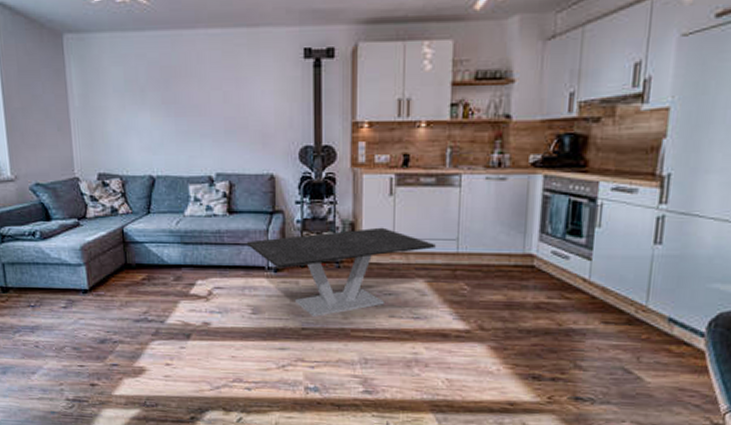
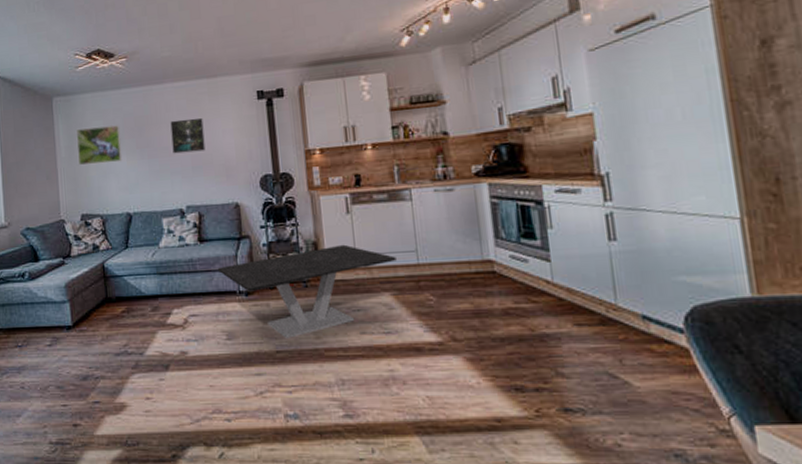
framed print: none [92,74,146,118] -> present [77,125,123,165]
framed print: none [202,74,241,114] -> present [170,117,206,154]

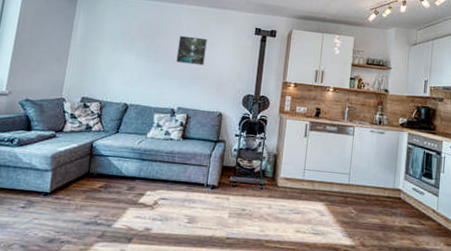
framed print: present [77,125,123,165] -> none [90,24,135,60]
coffee table: present [217,244,397,338] -> none [192,160,334,228]

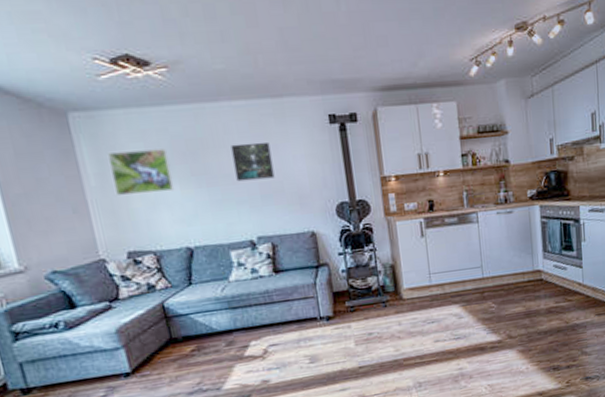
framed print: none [90,24,135,60] -> present [108,148,175,196]

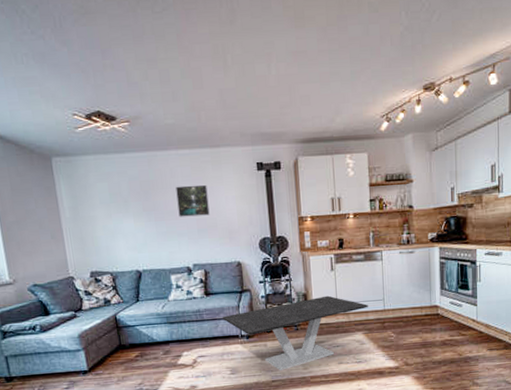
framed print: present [108,148,175,196] -> none [80,188,130,226]
coffee table: none [295,265,465,355] -> present [222,295,368,370]

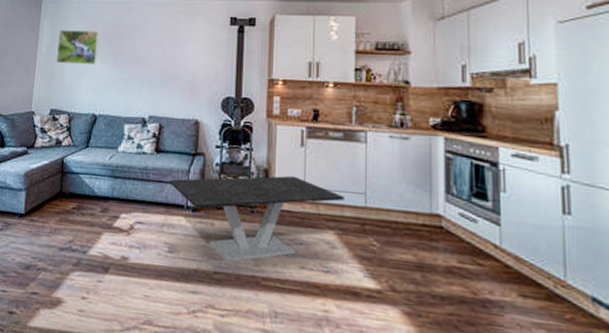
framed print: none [80,188,130,226] -> present [56,30,99,65]
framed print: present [175,184,210,217] -> none [144,34,177,66]

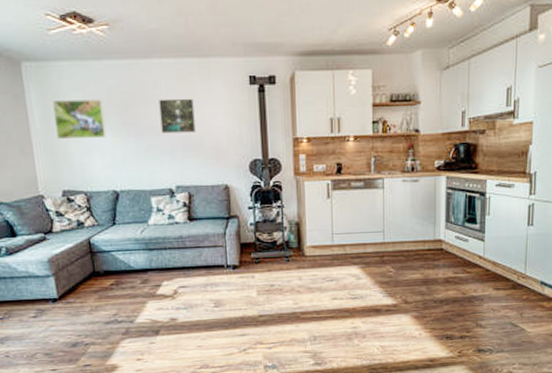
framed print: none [144,34,177,66] -> present [159,98,196,134]
coffee table: present [169,175,344,261] -> none [206,225,366,305]

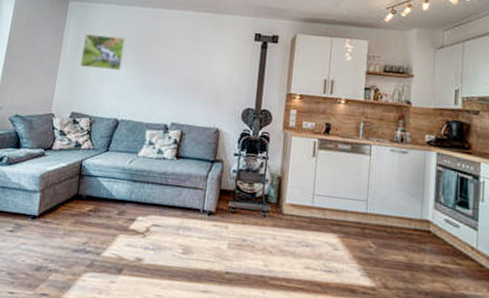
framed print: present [159,98,196,134] -> none [169,43,203,77]

